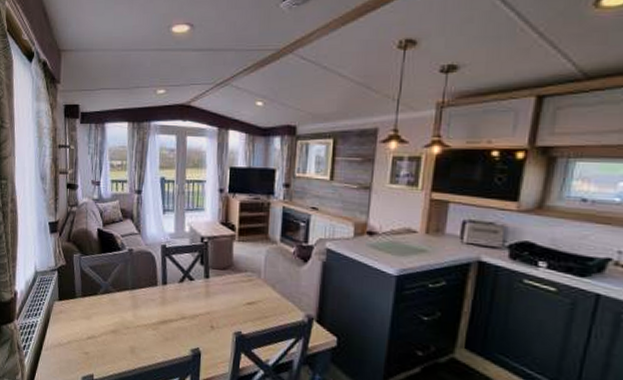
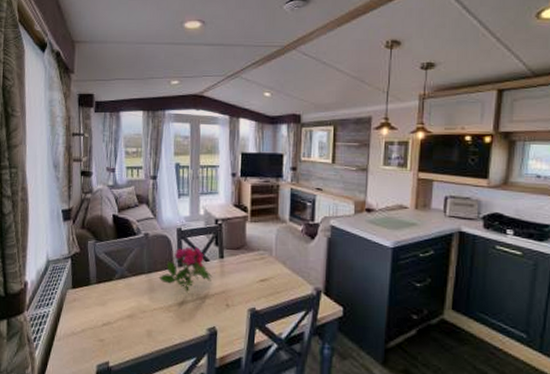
flower: none [142,264,197,312] -> present [158,246,213,293]

